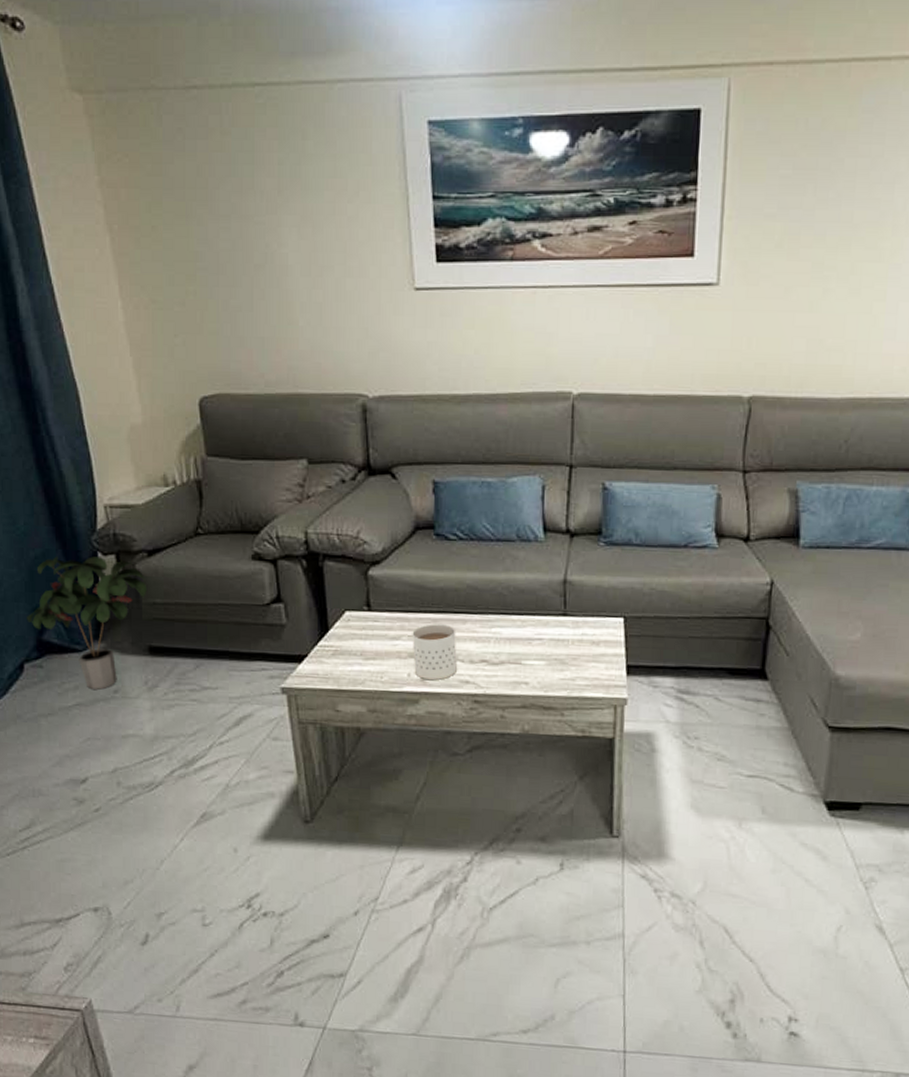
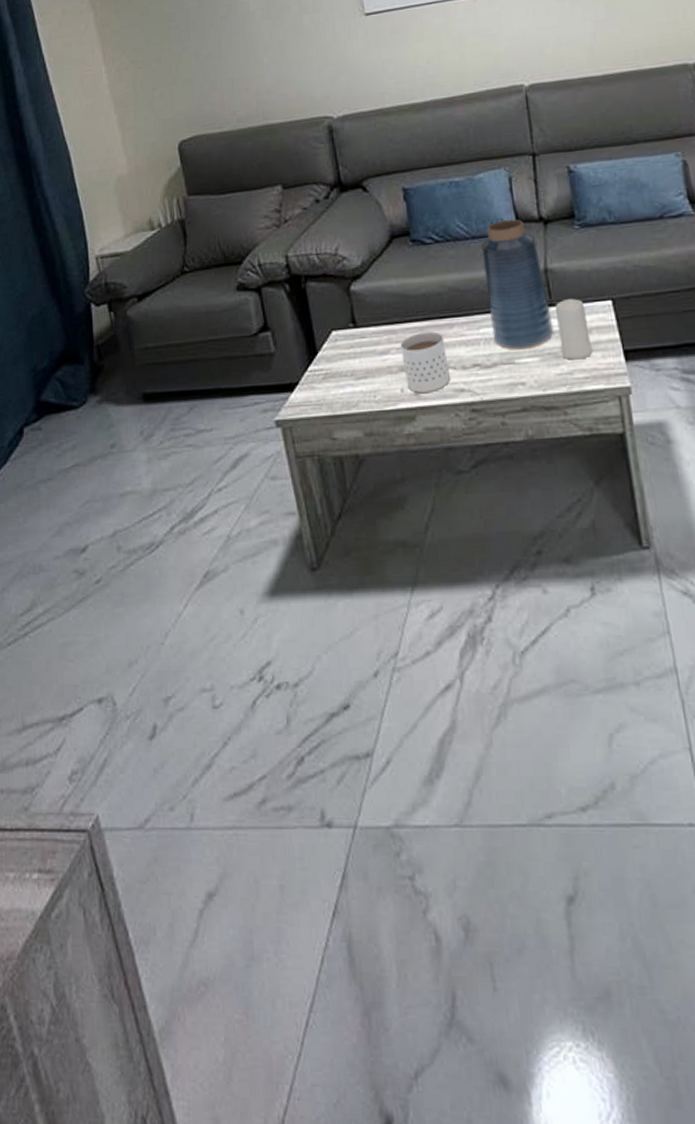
potted plant: present [27,556,146,691] -> none [25,308,138,448]
vase: none [503,527,564,653] -> present [480,219,554,350]
candle: none [567,611,598,668] -> present [556,299,593,360]

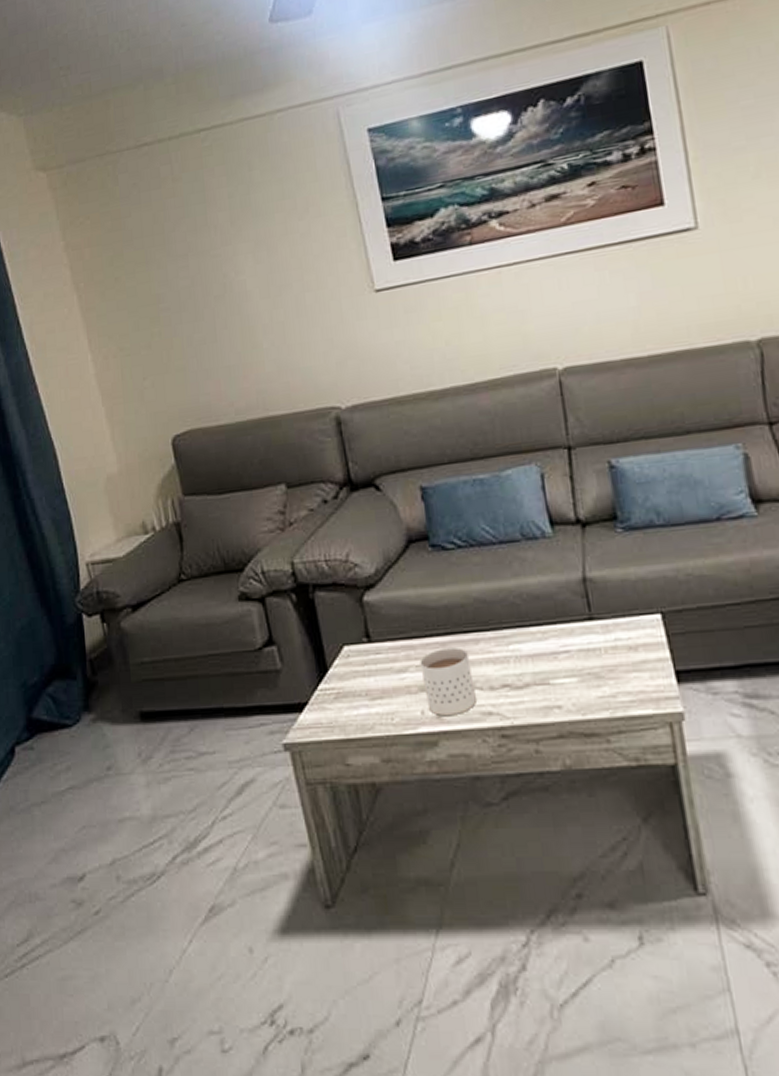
vase: present [480,219,554,350] -> none [509,521,595,669]
candle: present [556,299,593,360] -> none [596,612,640,681]

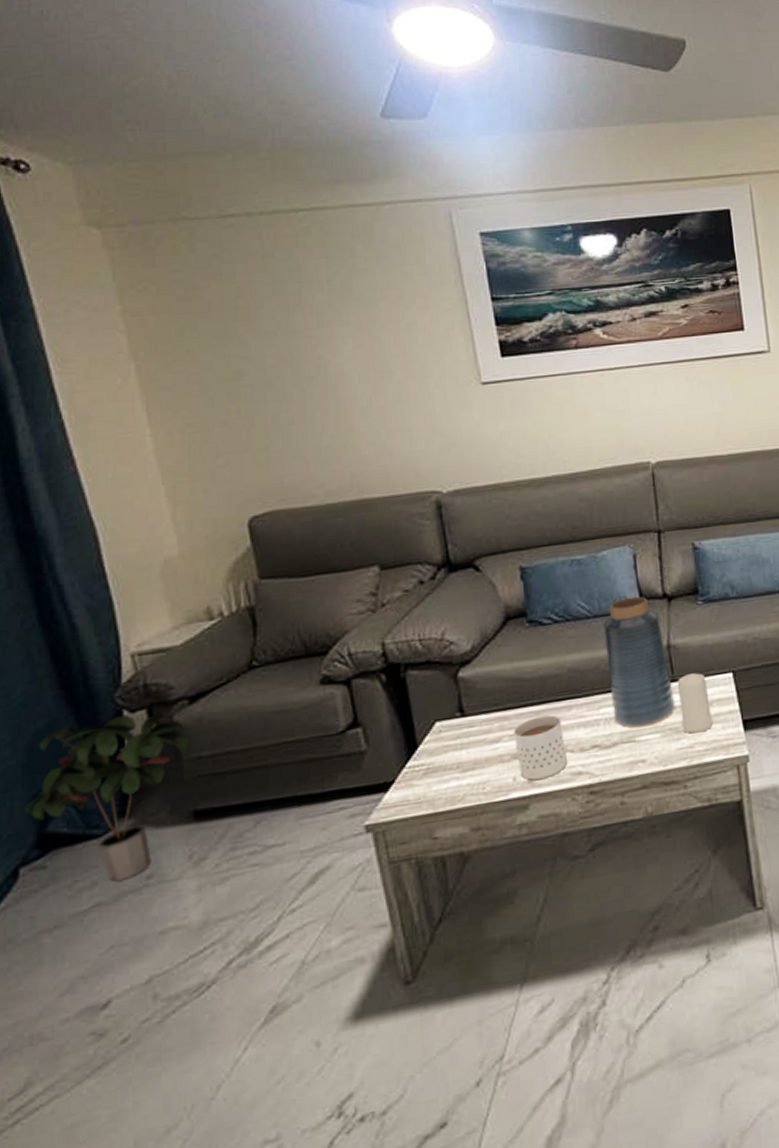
potted plant: none [15,619,133,770] -> present [24,713,188,882]
vase: none [509,521,595,669] -> present [602,596,676,728]
candle: none [596,612,640,681] -> present [678,673,714,734]

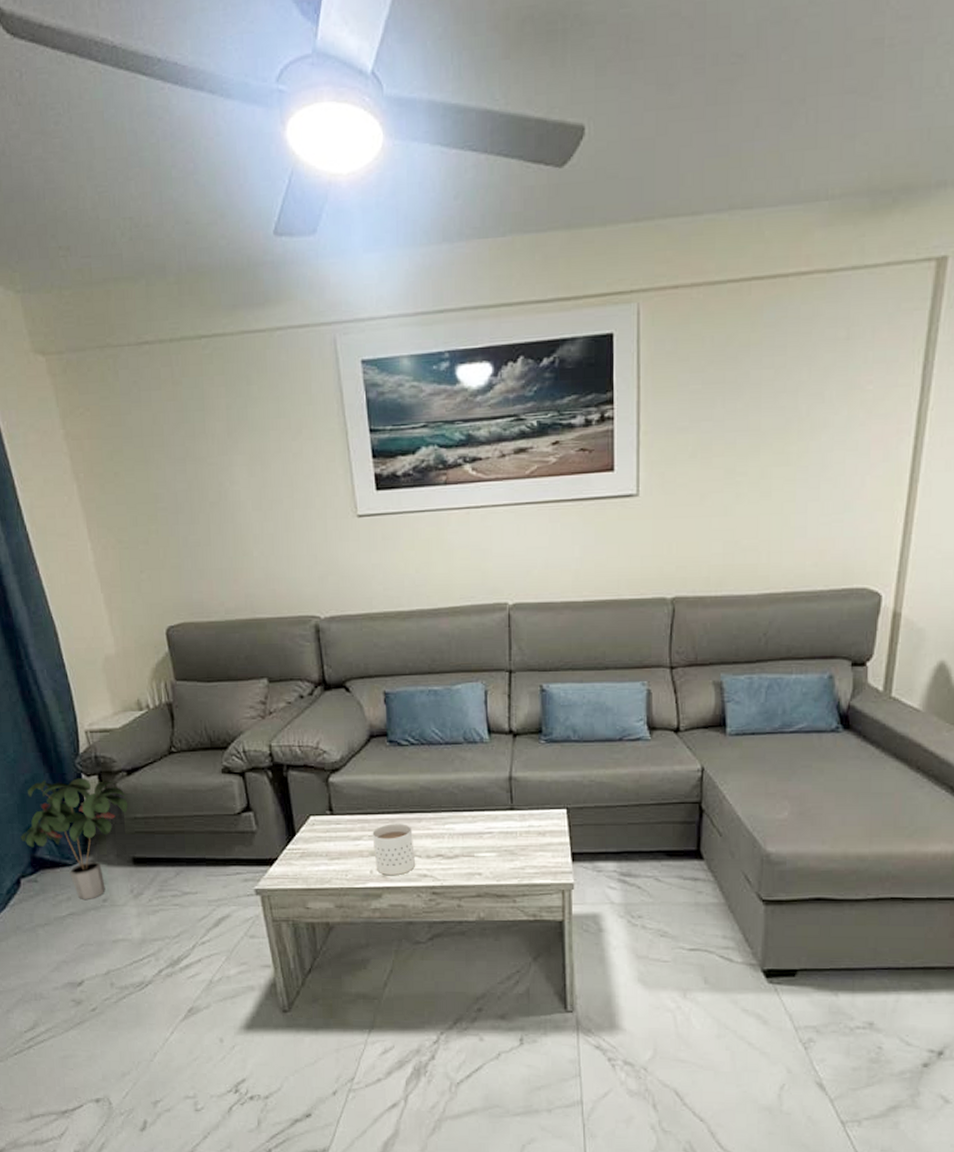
vase: present [602,596,676,728] -> none [453,729,512,845]
candle: present [678,673,714,734] -> none [516,805,545,857]

